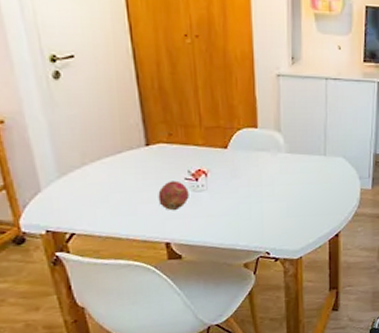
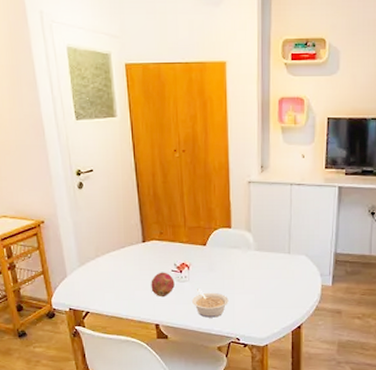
legume: none [210,198,256,232] -> present [191,289,229,318]

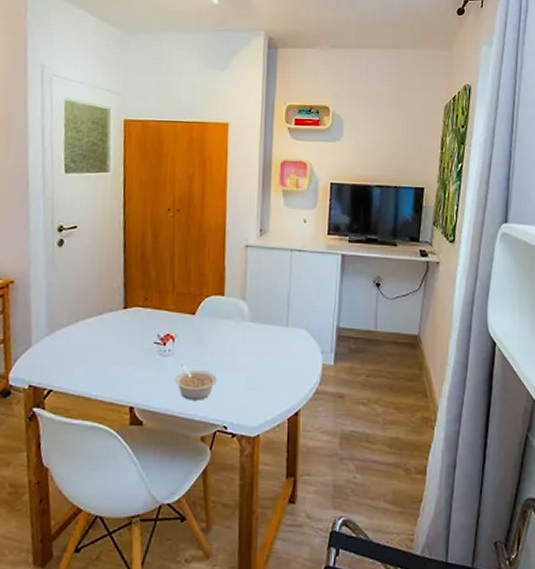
fruit: present [151,272,175,296] -> none [128,344,156,373]

